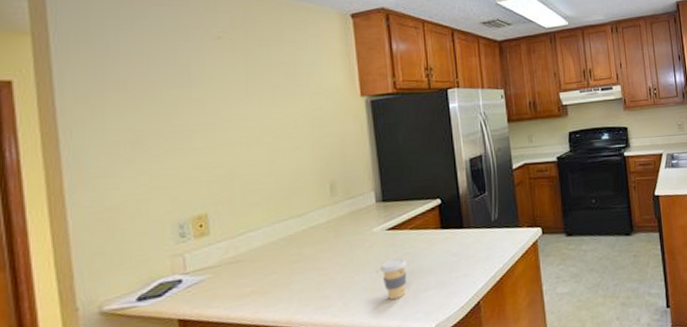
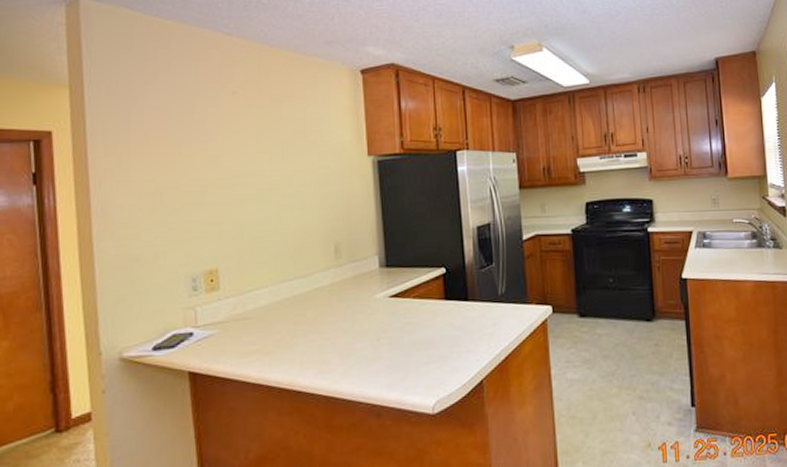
coffee cup: present [380,258,407,300] -> none [381,327,408,370]

